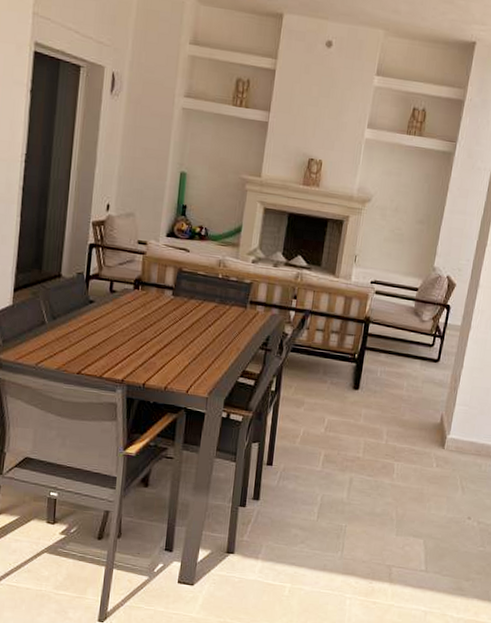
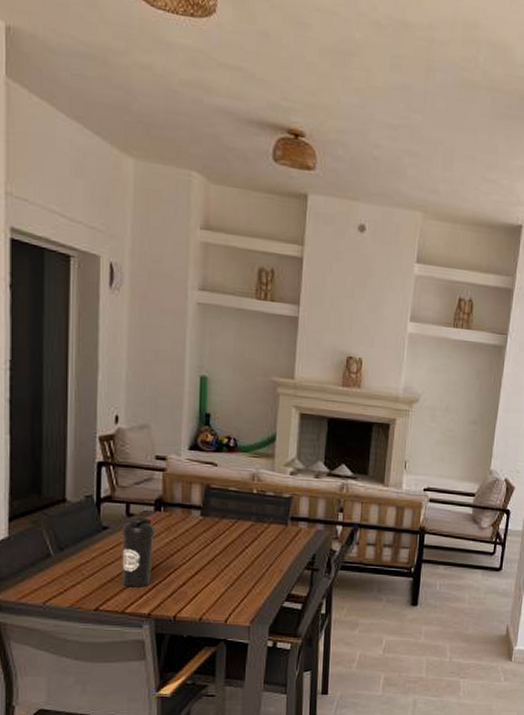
water bottle: none [101,294,133,356] -> present [121,517,155,588]

